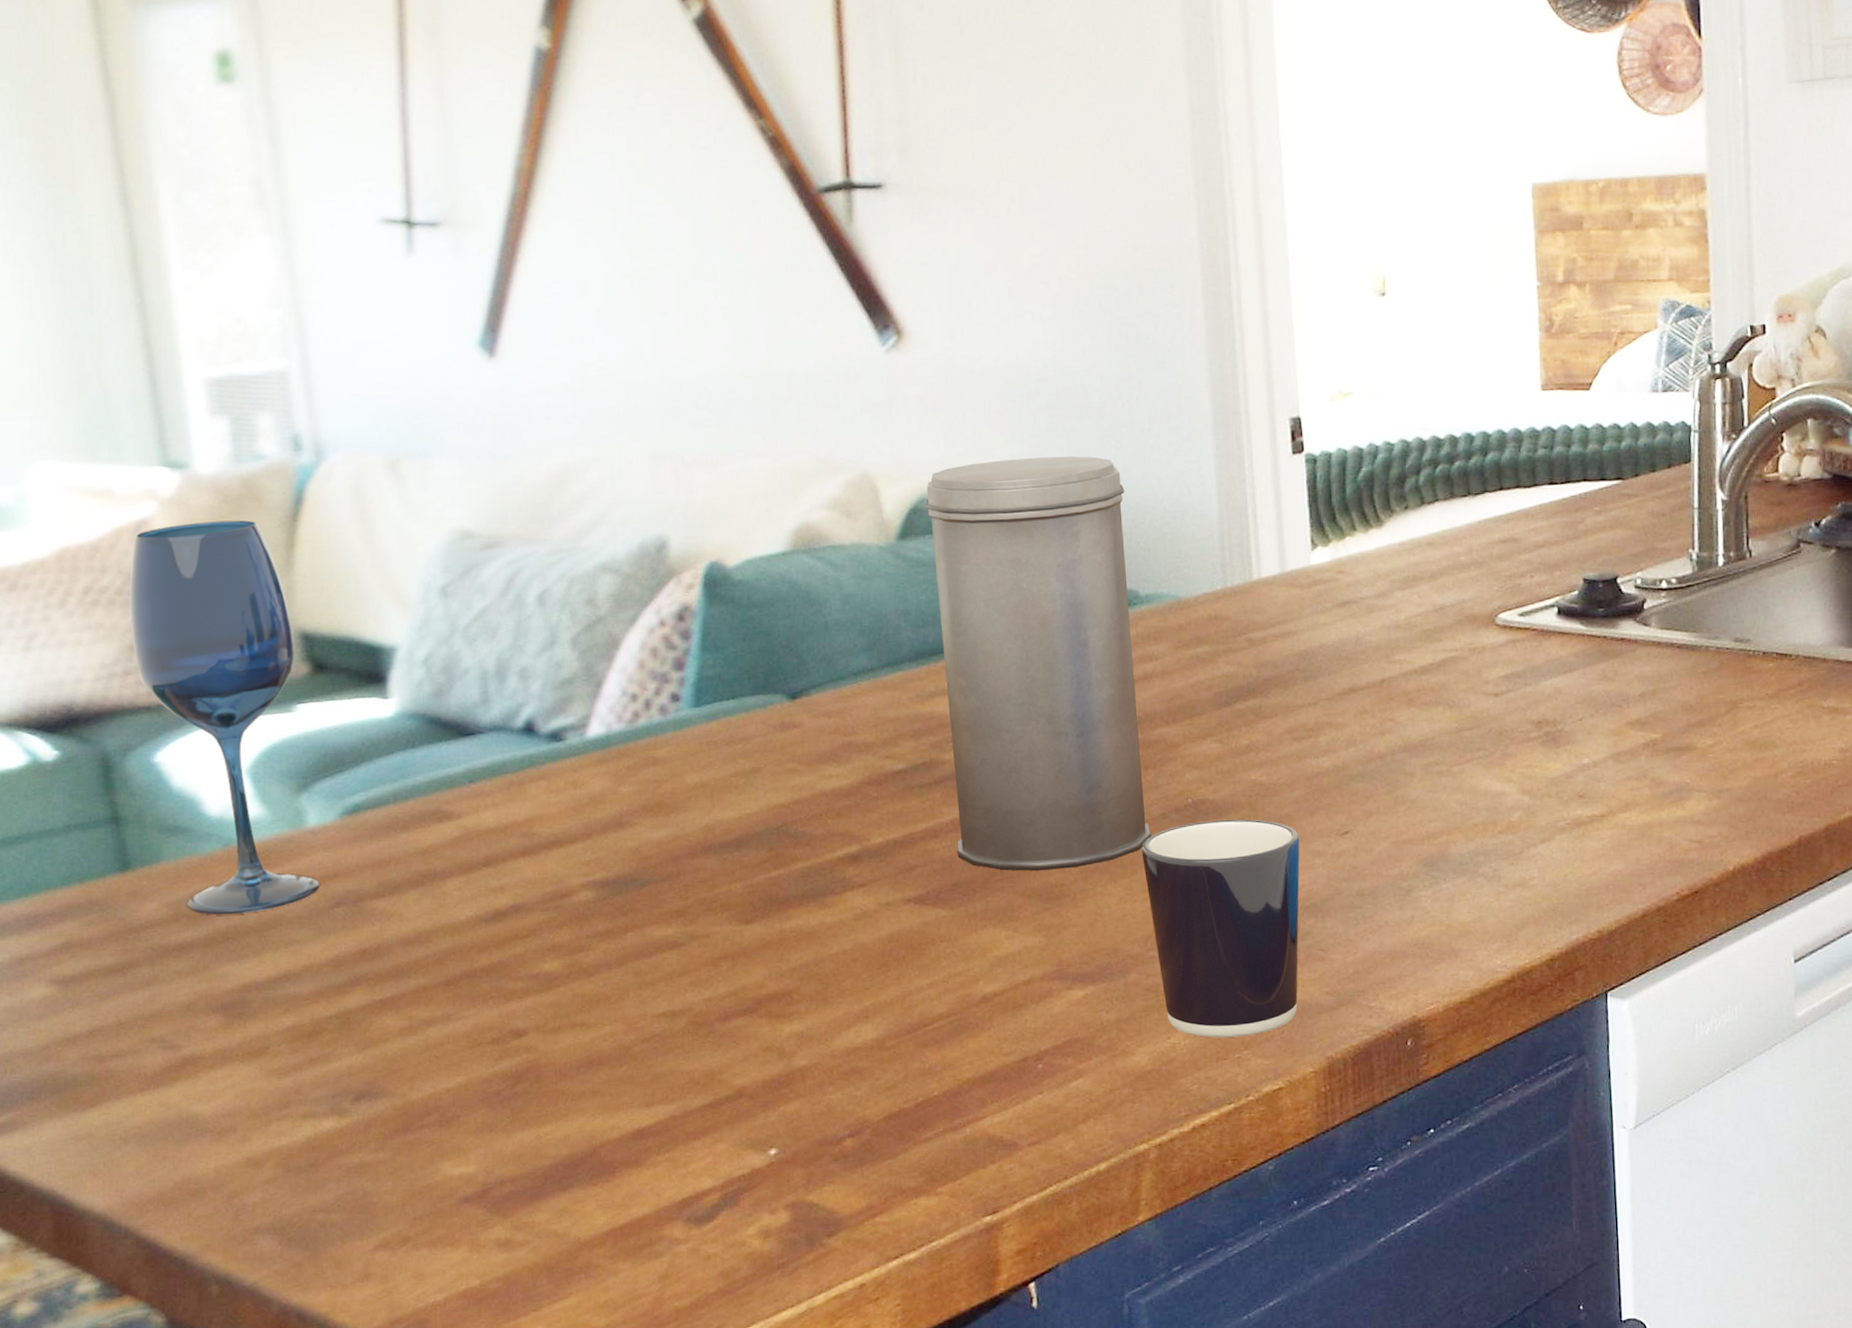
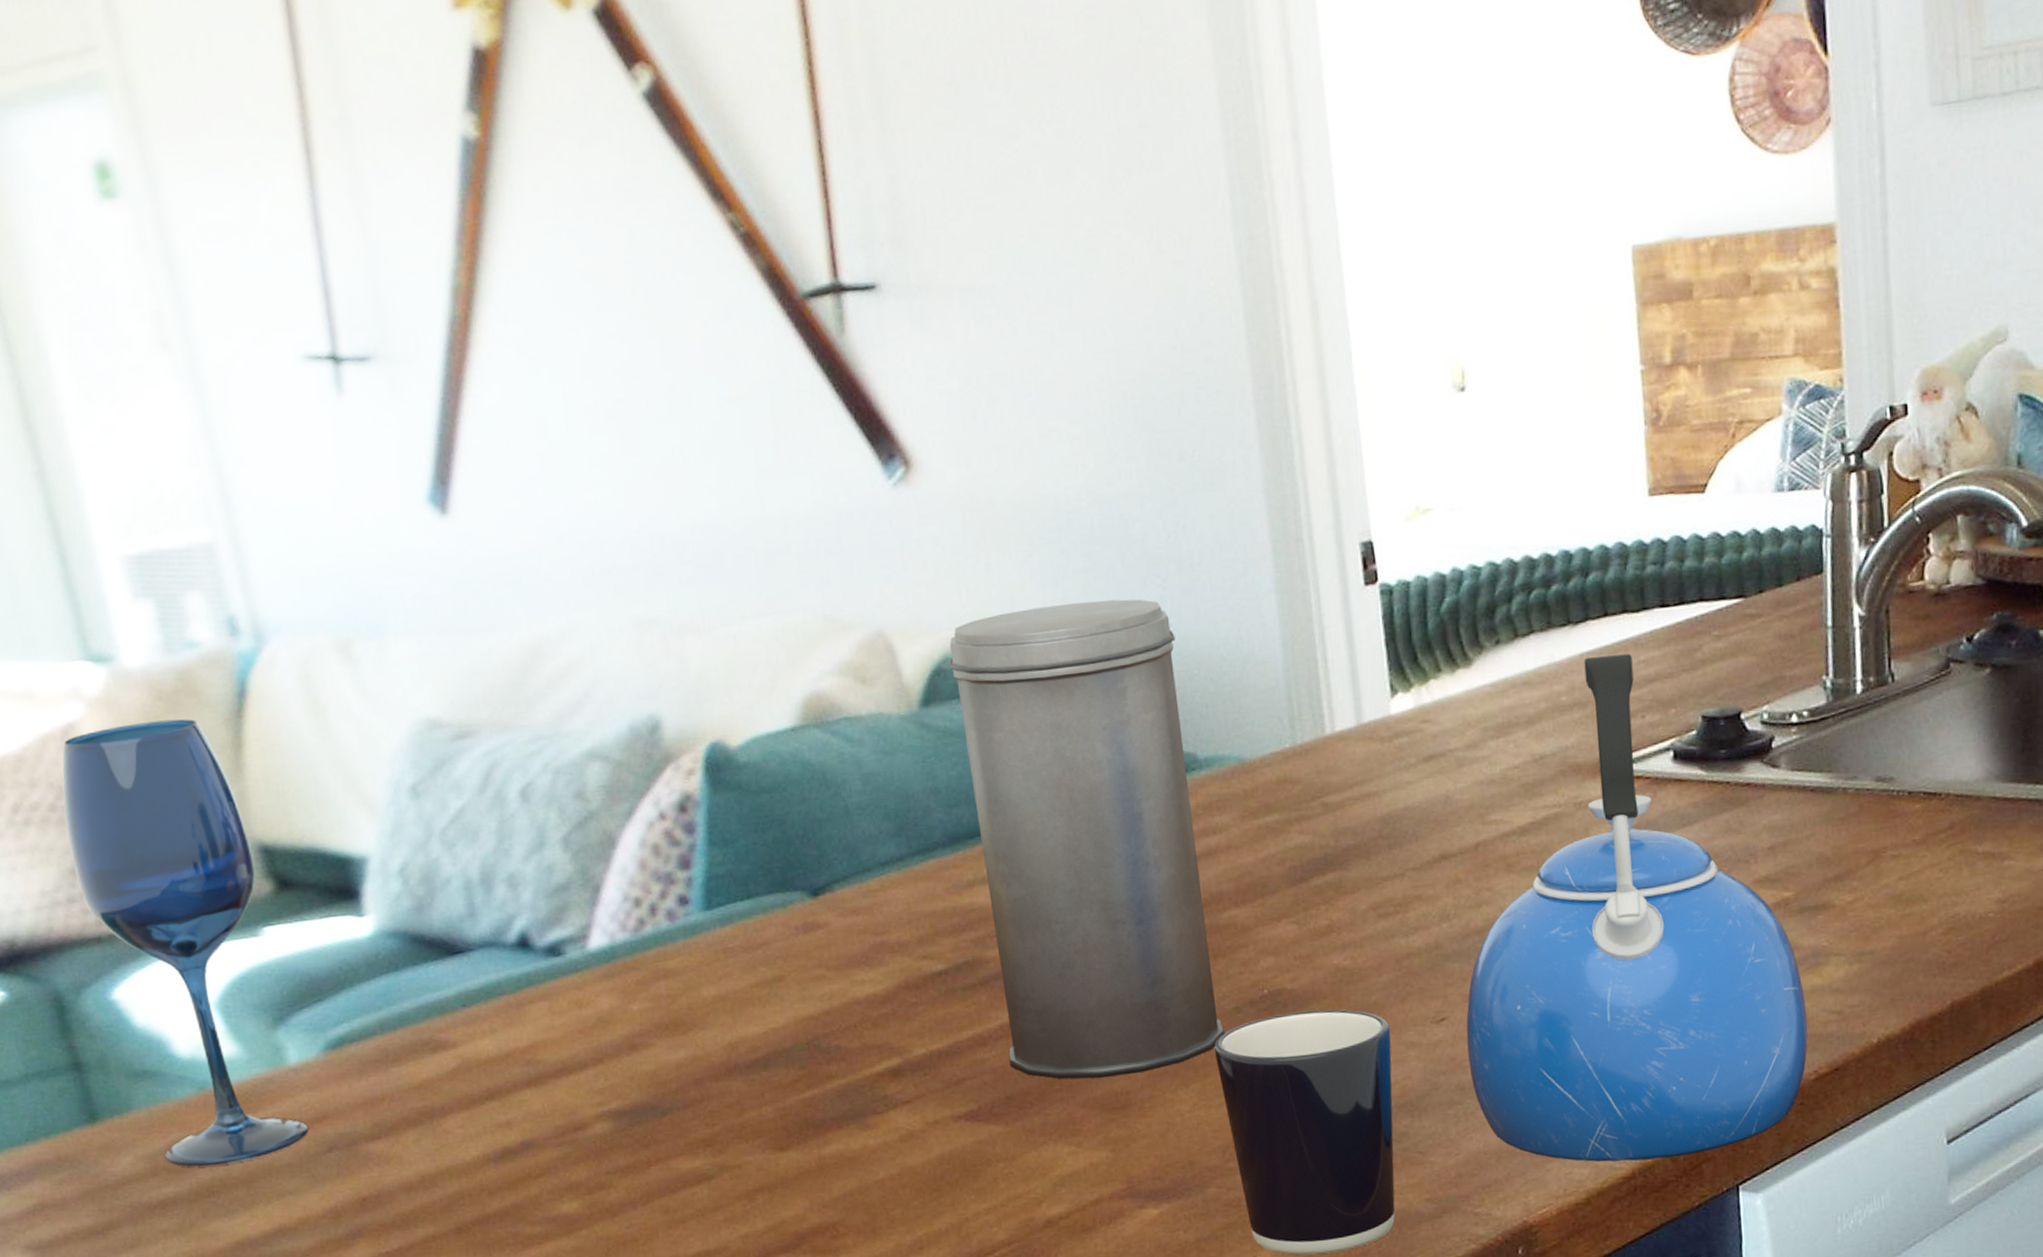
kettle: none [1367,523,1672,966] -> present [1466,653,1808,1162]

